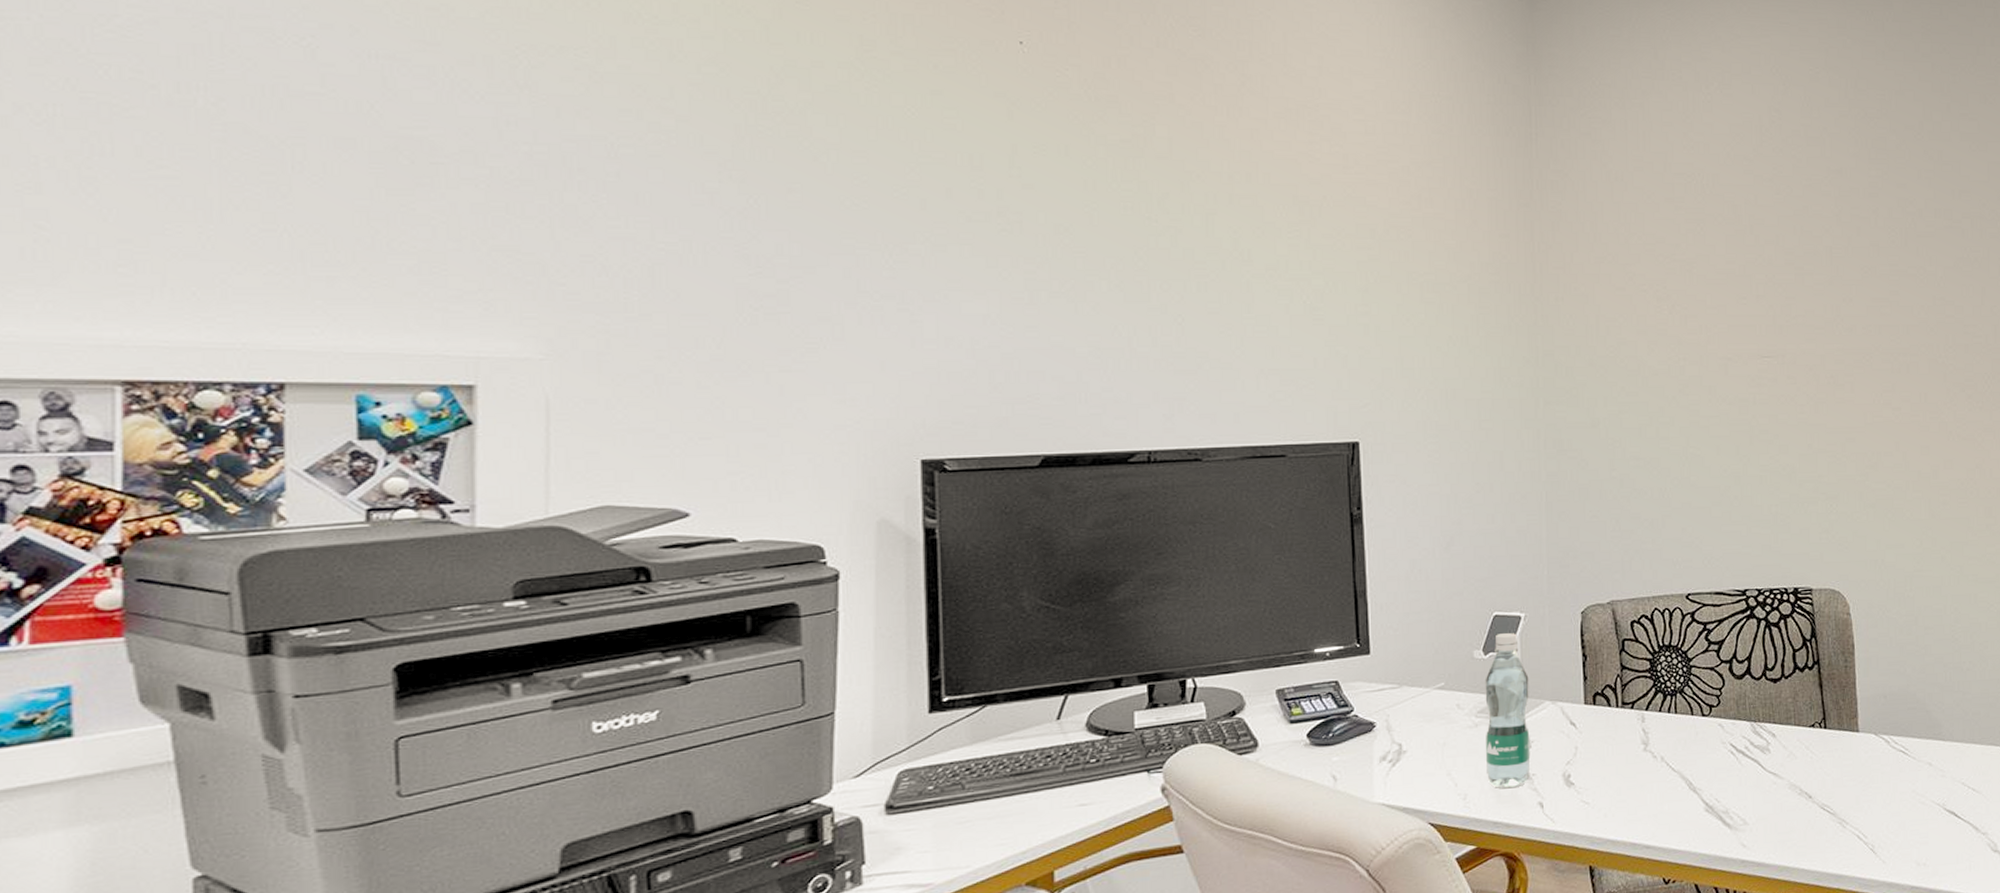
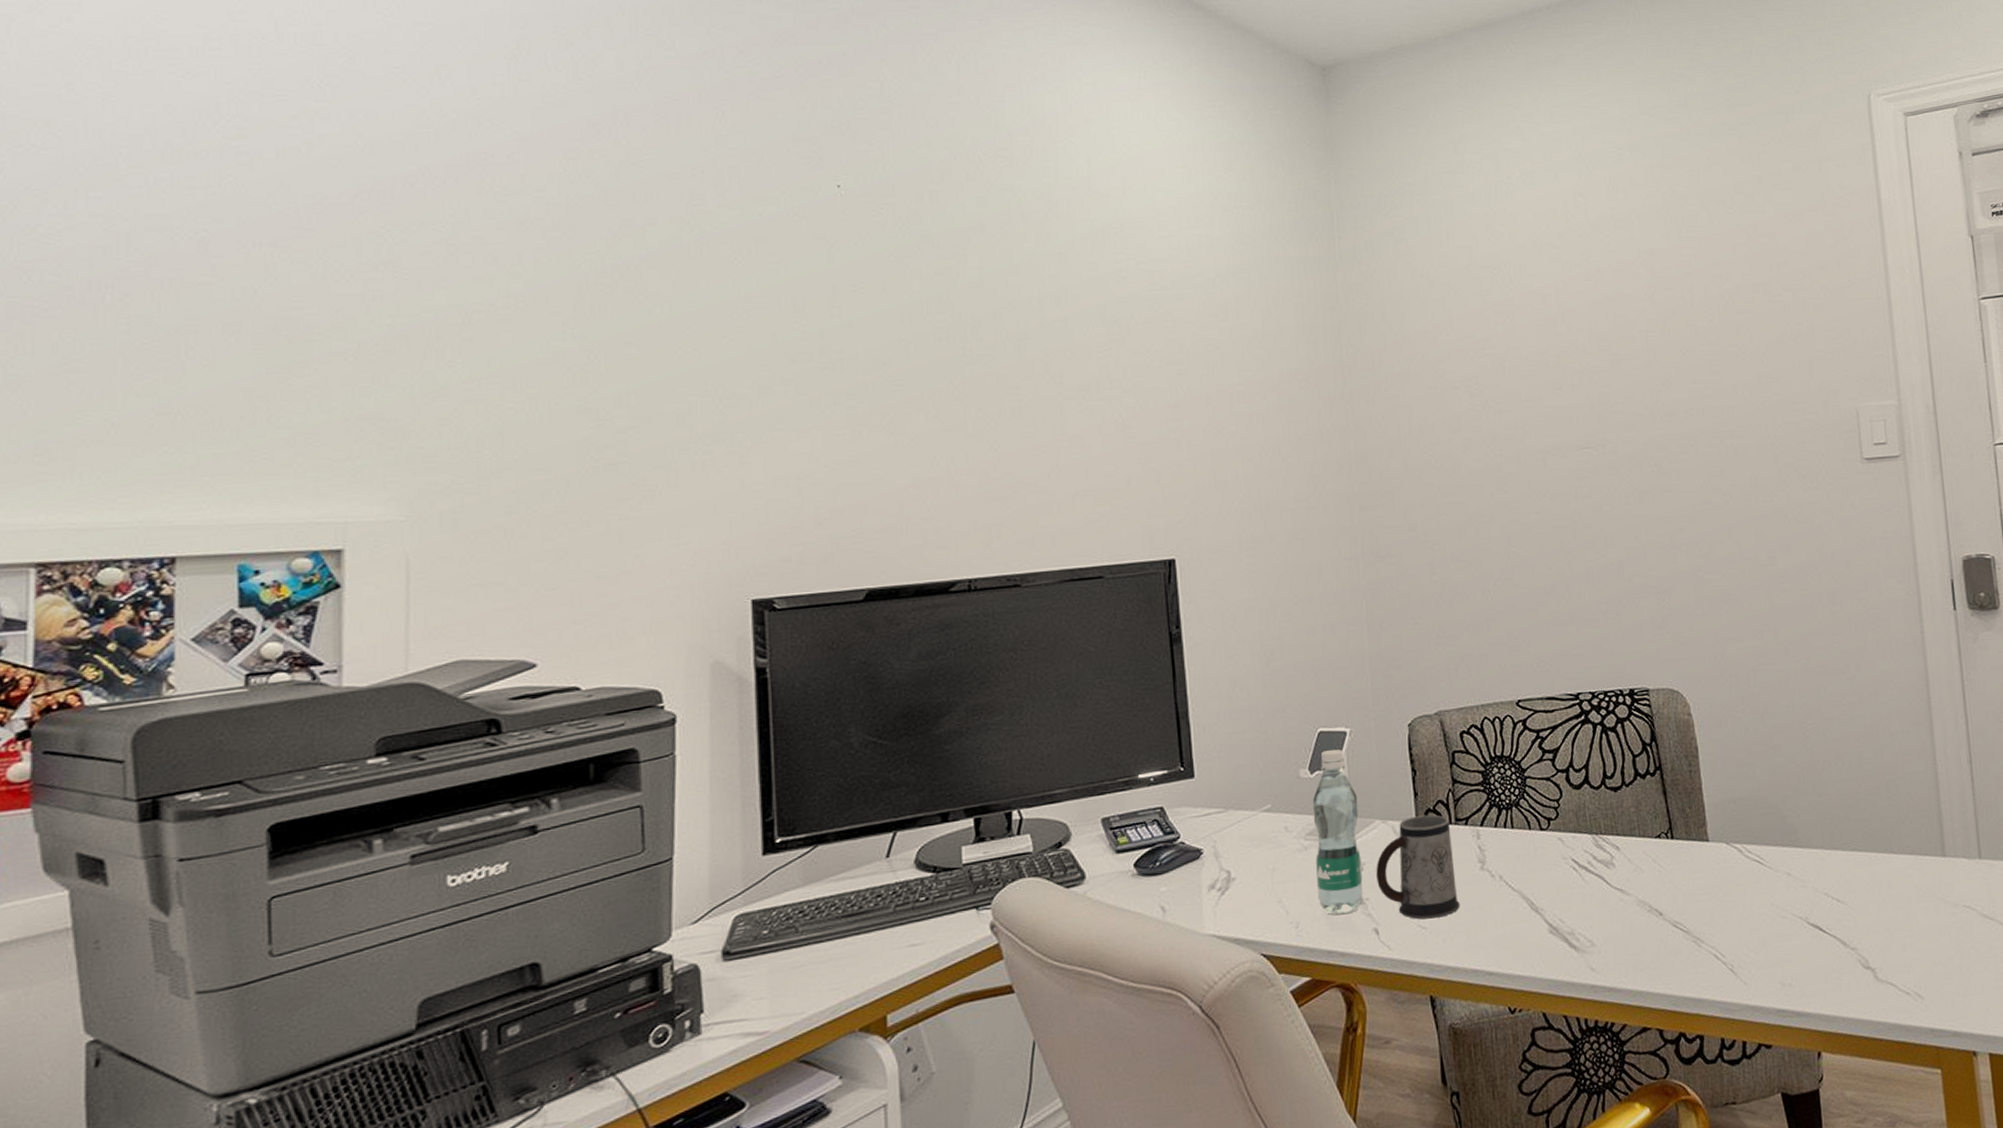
mug: none [1543,698,1622,795] -> present [1376,814,1460,920]

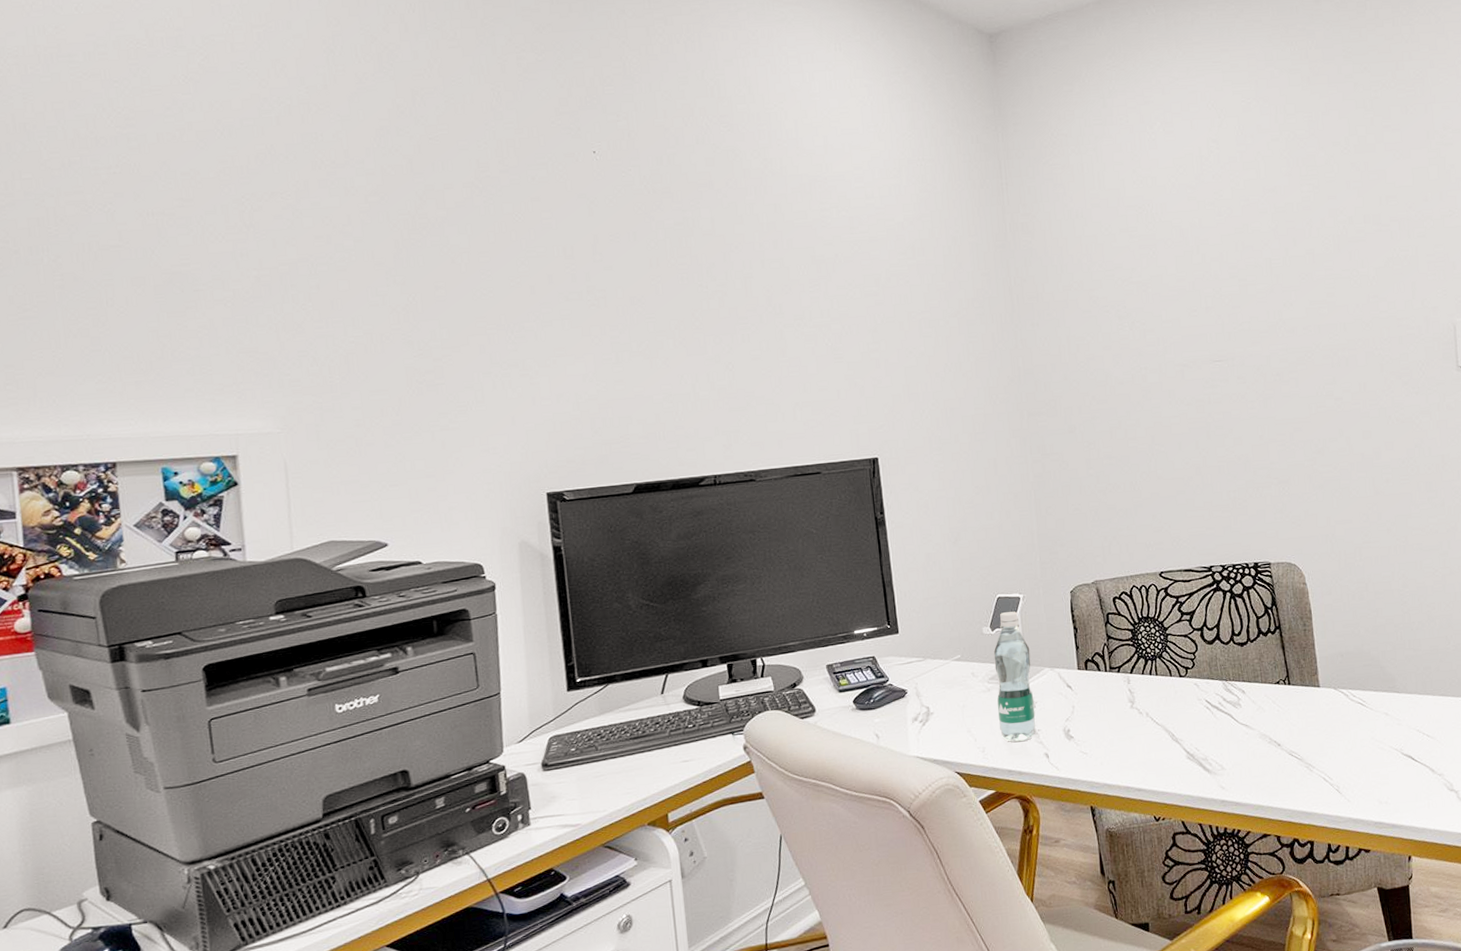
mug: present [1376,814,1460,920] -> none [1046,664,1114,747]

